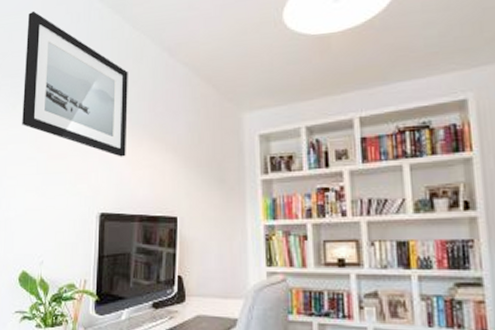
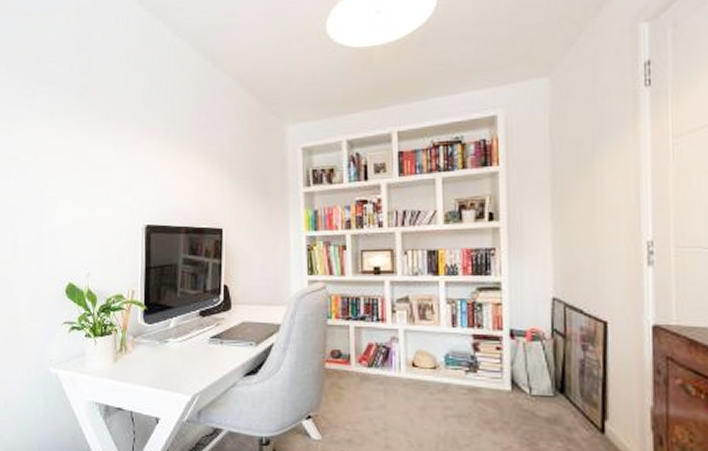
wall art: present [22,10,128,157] -> none [61,11,171,169]

